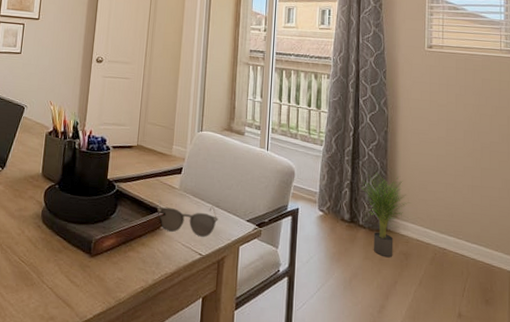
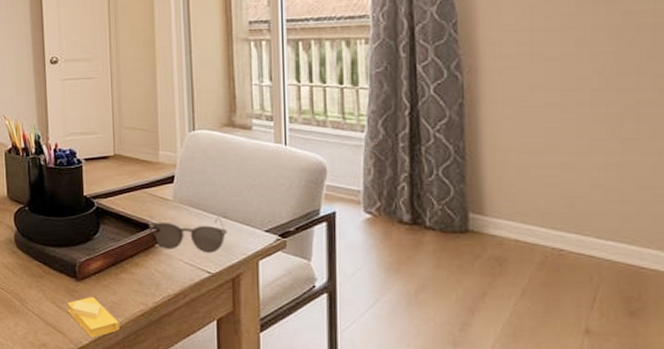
sticky notes: none [78,272,123,313] -> present [67,296,121,338]
potted plant: present [361,173,411,258] -> none [425,159,505,265]

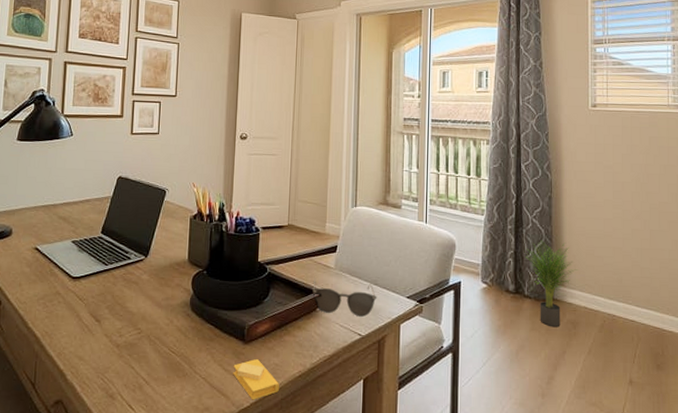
potted plant: none [425,159,505,265] -> present [525,240,578,328]

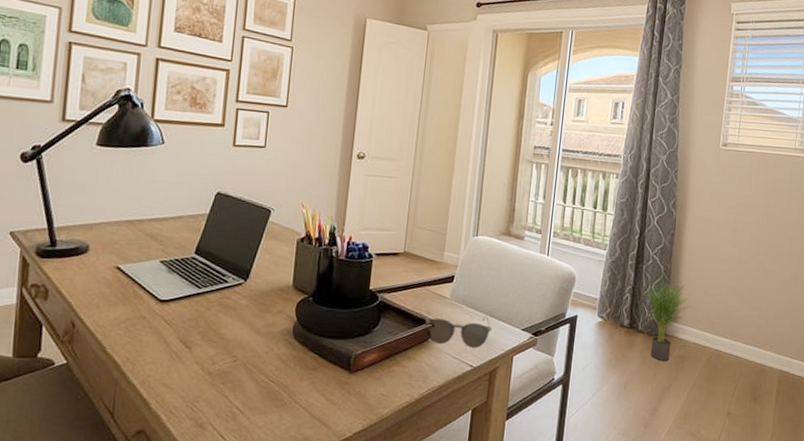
sticky notes: present [233,358,280,400] -> none [336,388,385,430]

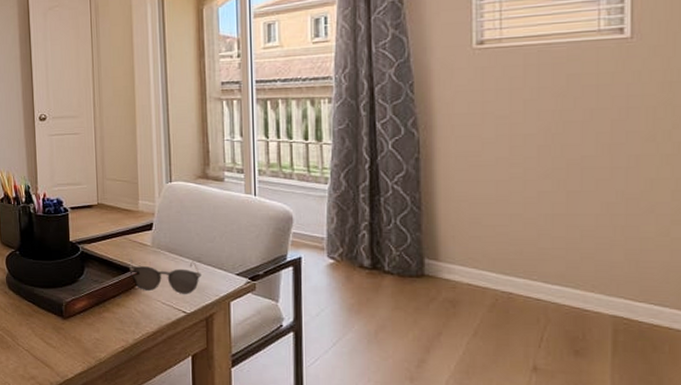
potted plant: present [642,277,692,362] -> none [384,209,458,307]

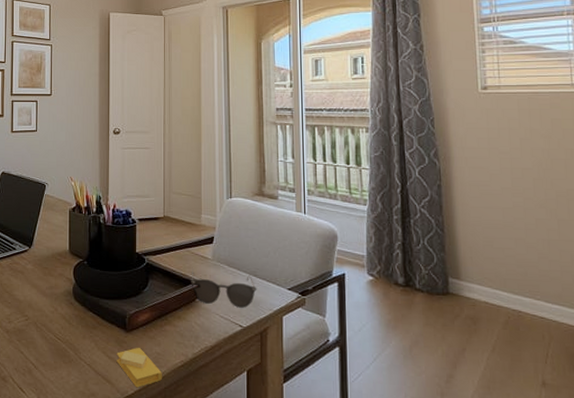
sticky notes: none [54,333,103,372] -> present [116,347,163,388]

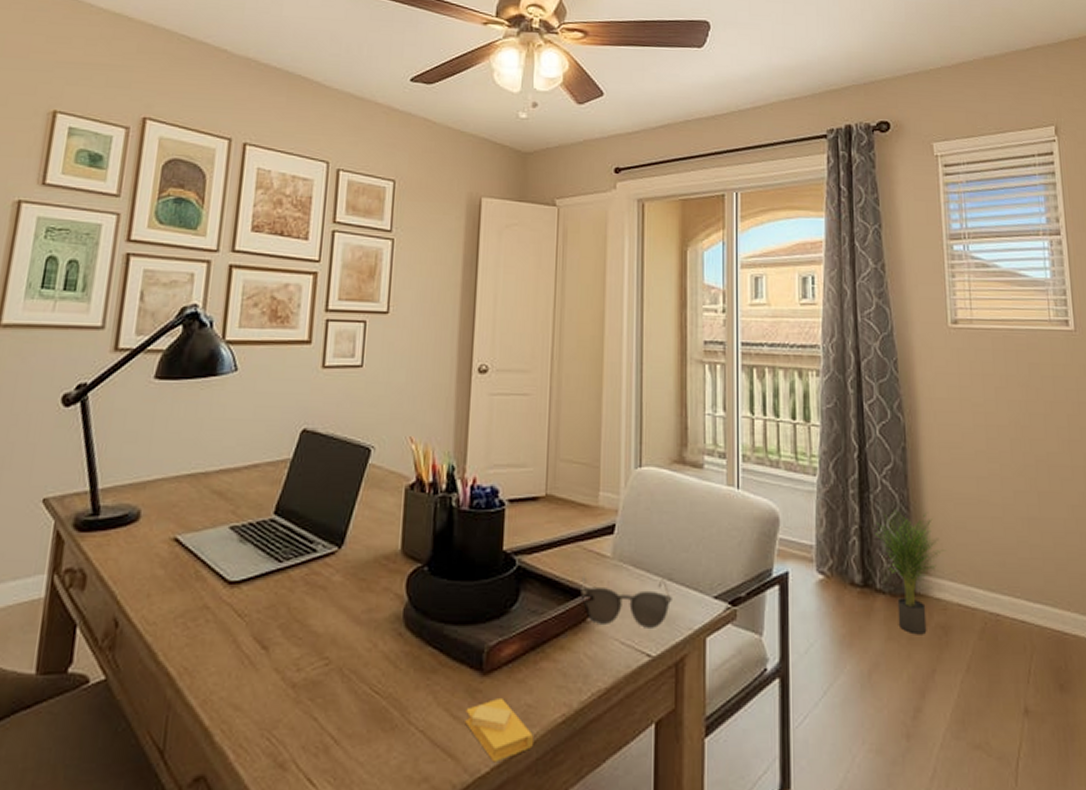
potted plant: none [414,231,476,323] -> present [874,510,947,635]

